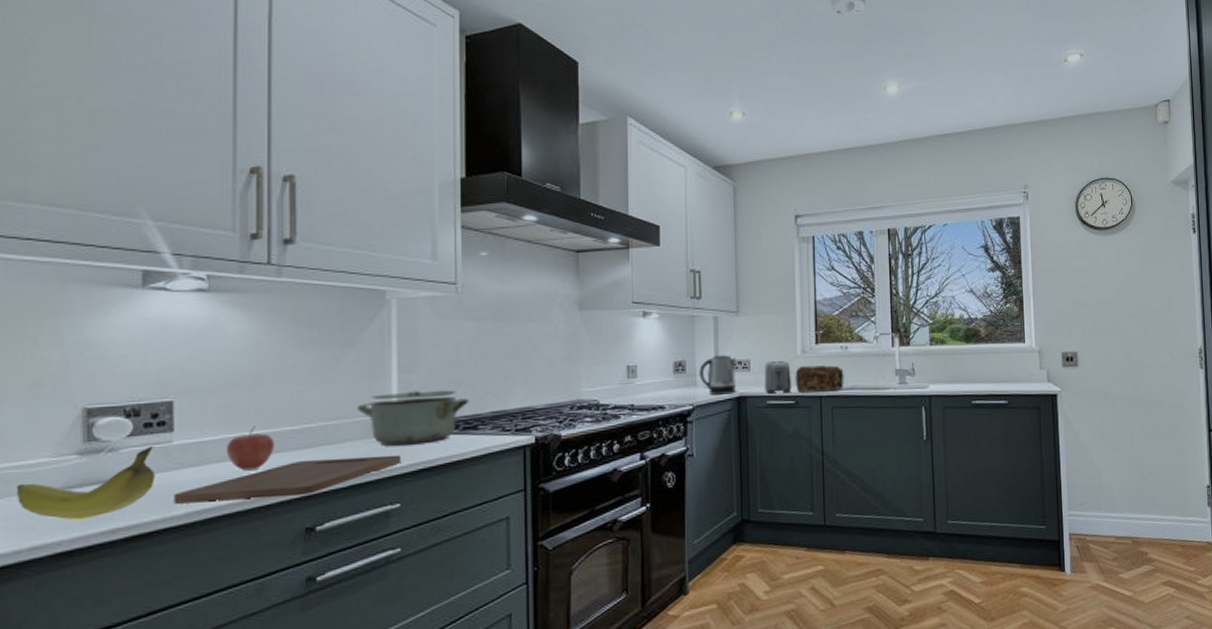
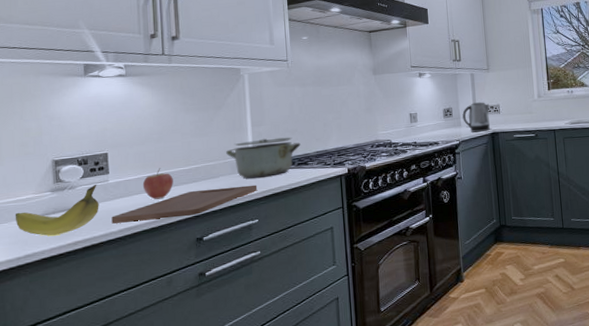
toaster: present [763,360,791,394] -> none [510,103,532,130]
bread loaf: present [795,365,844,393] -> none [534,106,572,128]

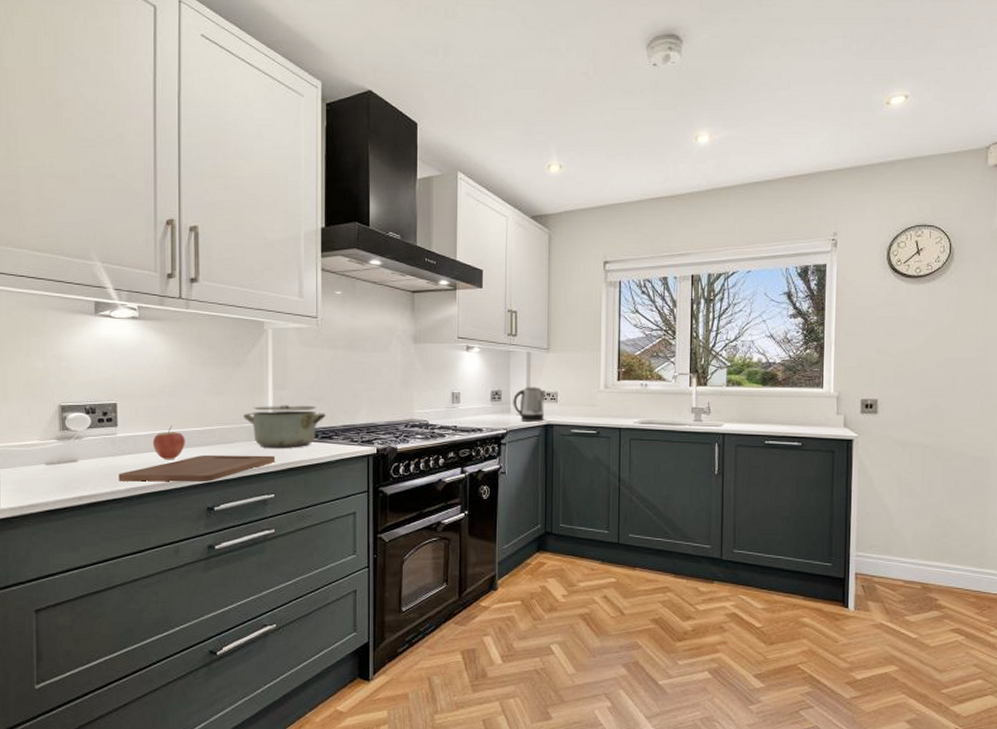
fruit: present [15,185,99,236] -> none [19,437,106,488]

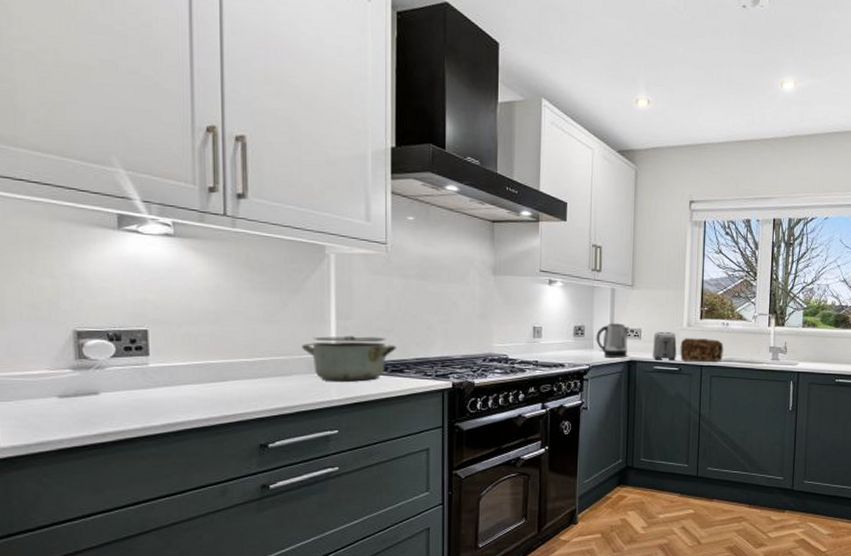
cutting board: present [118,454,276,483] -> none [151,387,339,418]
fruit: present [152,426,185,460] -> none [192,356,233,393]
toaster: none [569,394,594,424] -> present [652,331,677,361]
bread loaf: none [597,400,643,424] -> present [680,338,724,362]

